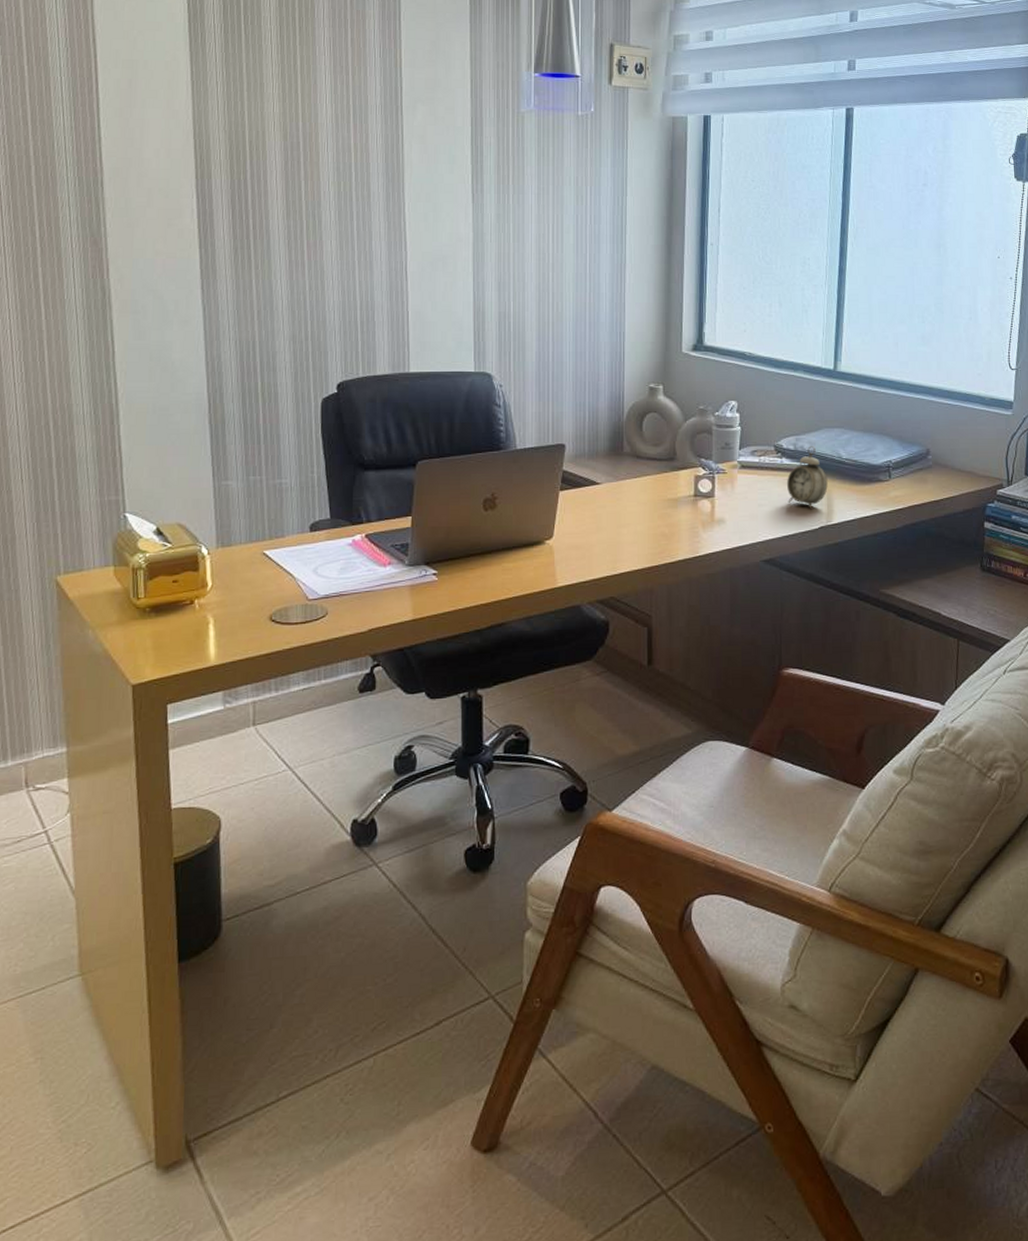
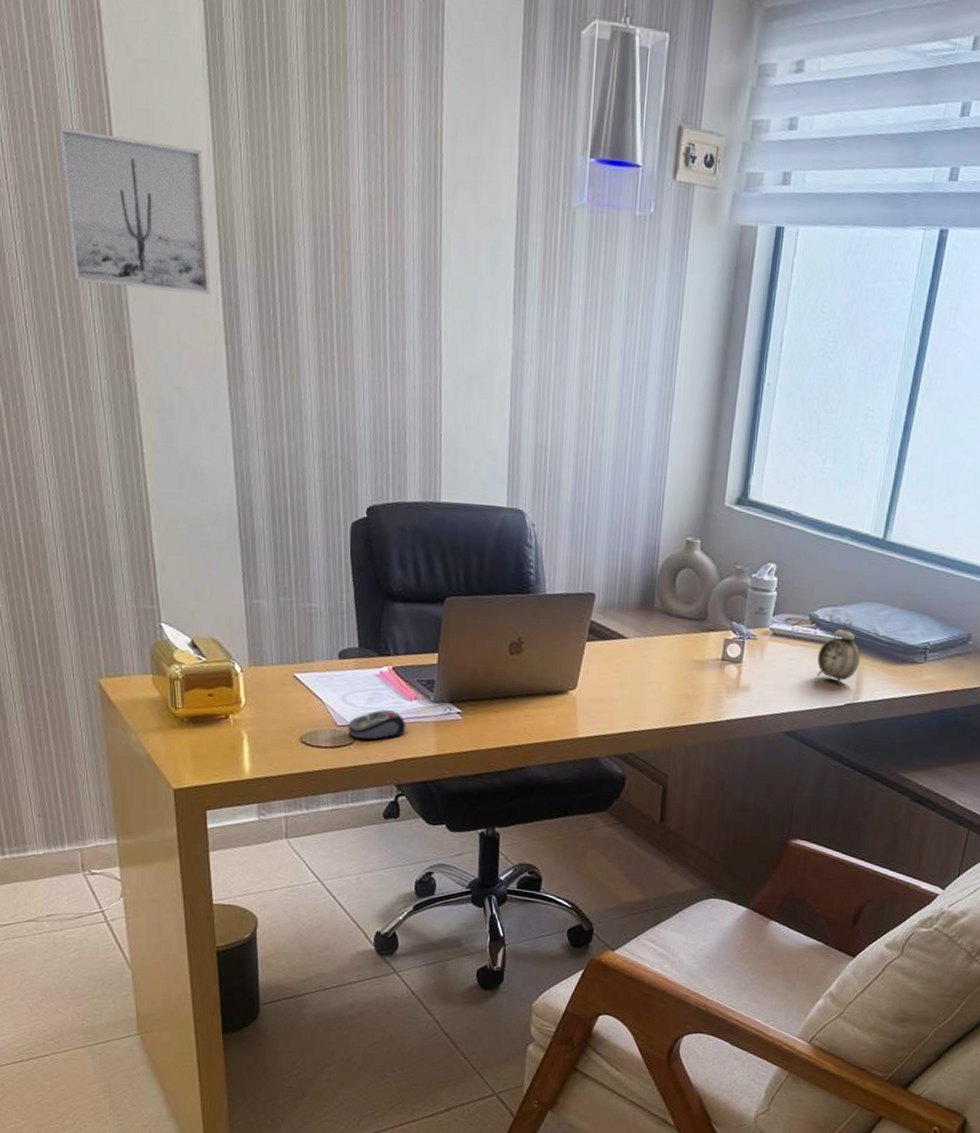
wall art: none [45,79,186,207] -> present [56,127,211,295]
computer mouse: none [320,578,381,612] -> present [348,710,406,741]

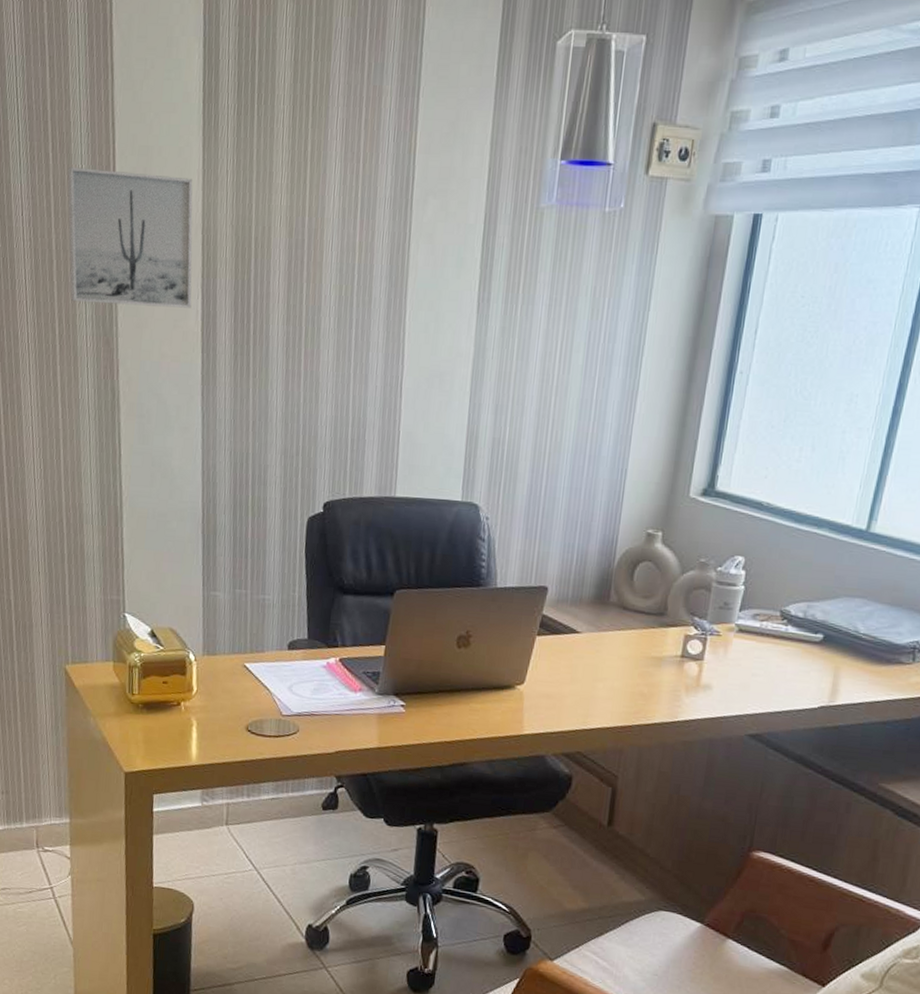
computer mouse: present [348,710,406,741] -> none [292,700,350,731]
alarm clock: present [816,619,861,685] -> none [786,615,838,685]

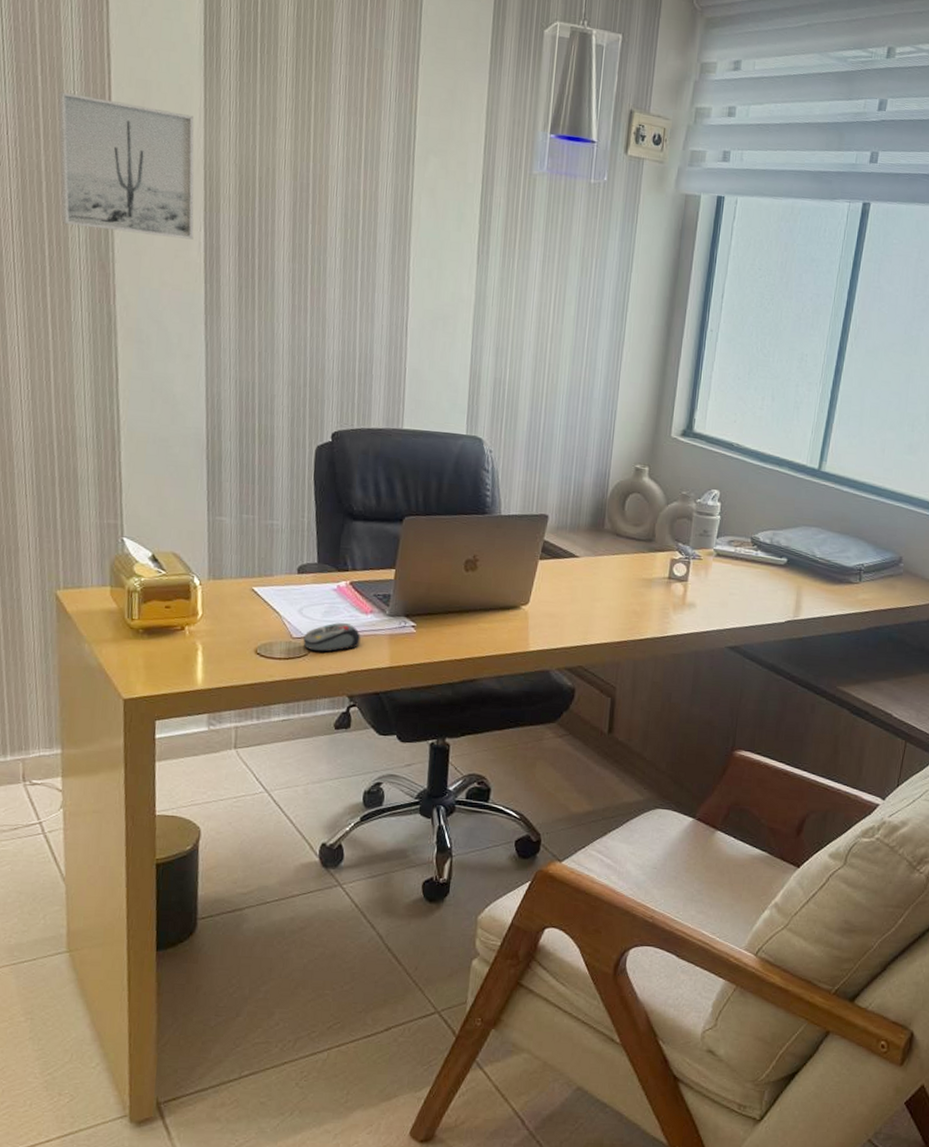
computer mouse: none [292,700,350,731] -> present [303,623,361,652]

